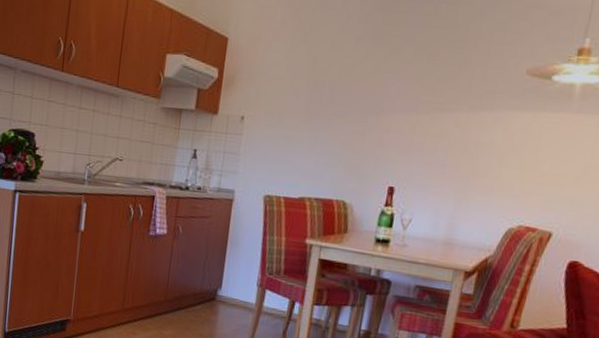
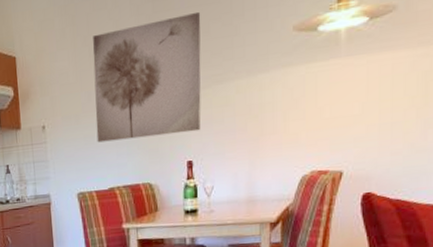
wall art: none [296,32,433,157] -> present [93,11,201,143]

